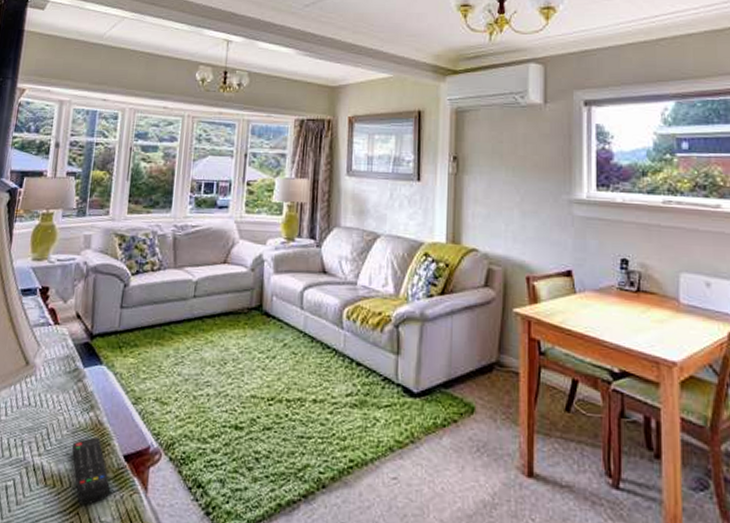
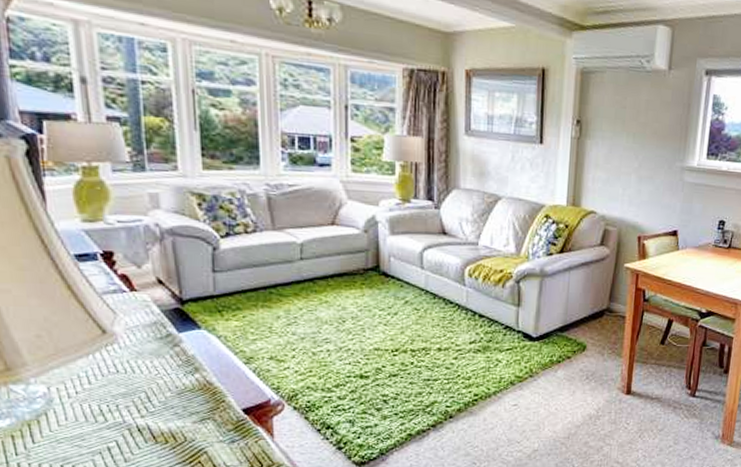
remote control: present [71,437,111,505] -> none [179,396,233,454]

